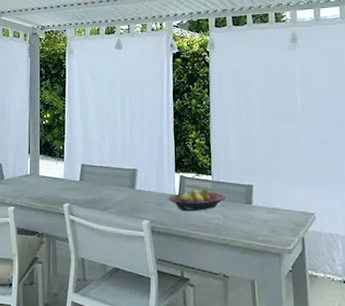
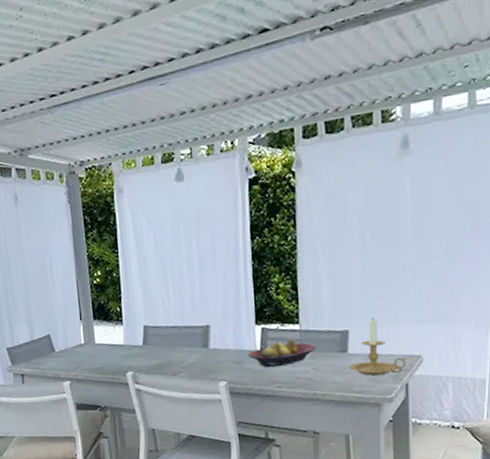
candle holder: none [253,176,302,228] -> present [348,318,407,376]

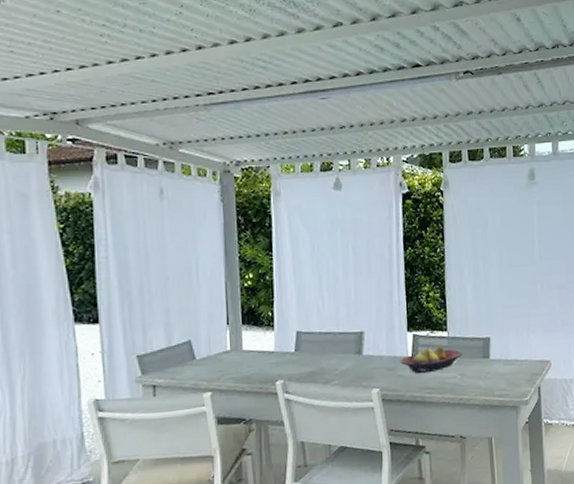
candle holder: present [348,318,407,376] -> none [490,326,539,380]

